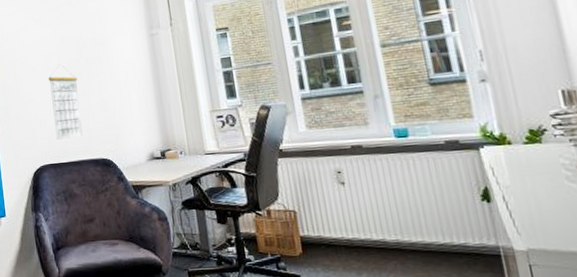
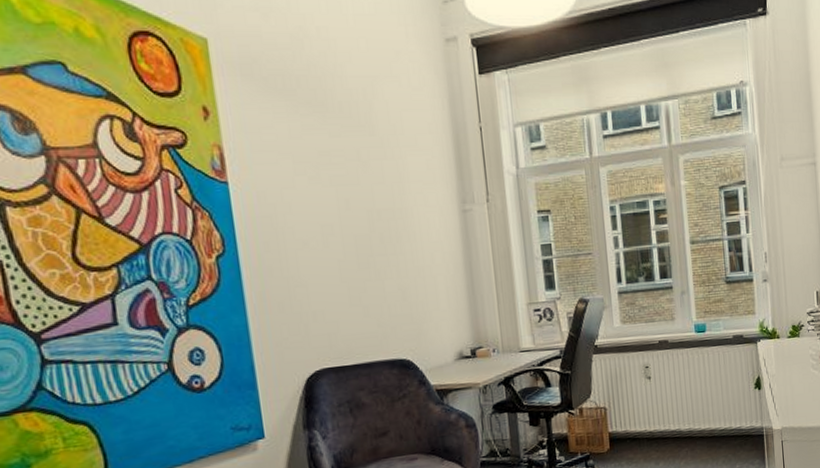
calendar: present [48,64,83,140] -> none [327,238,375,337]

